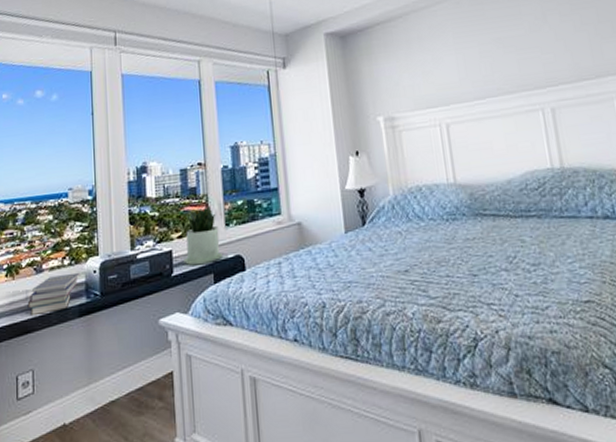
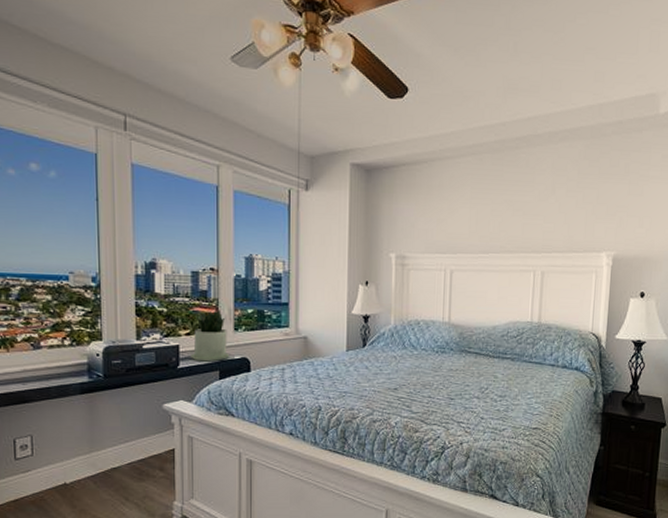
books: present [27,272,80,317] -> none [24,353,82,388]

